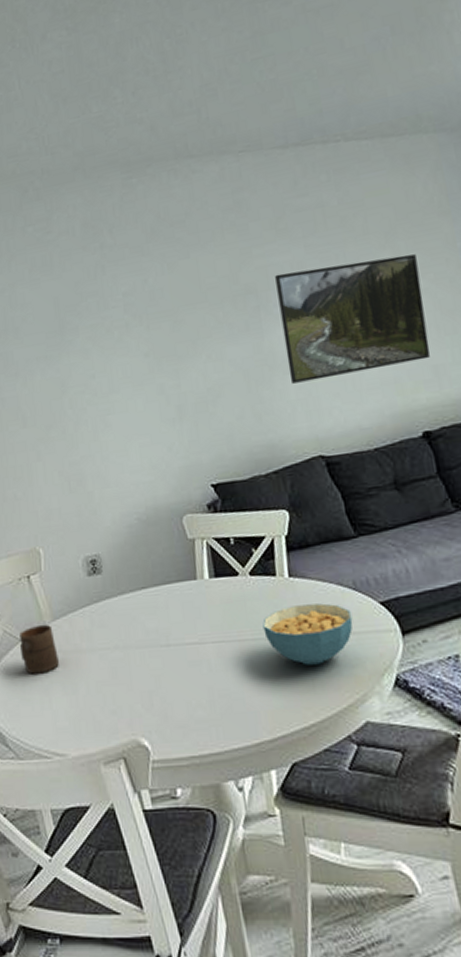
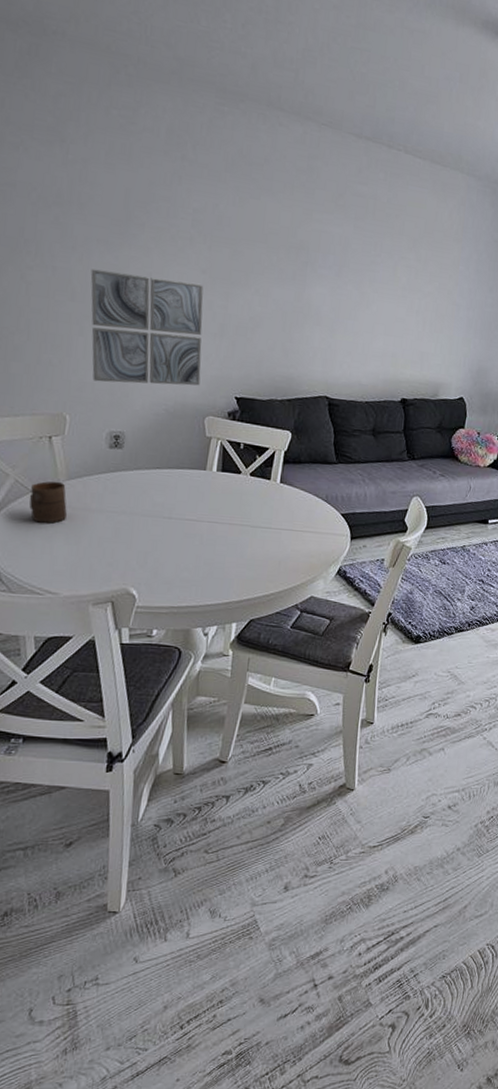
wall art: none [36,370,169,506] -> present [90,268,204,386]
cereal bowl: present [262,603,353,666] -> none [251,505,320,551]
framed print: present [275,254,431,384] -> none [317,241,431,346]

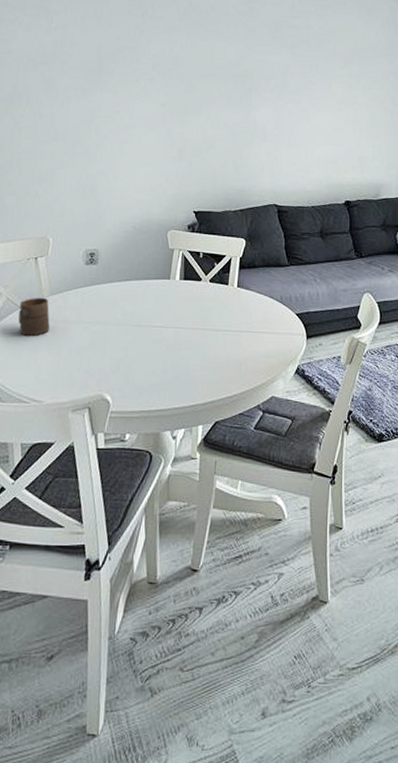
wall art: present [90,268,204,386] -> none [70,112,163,207]

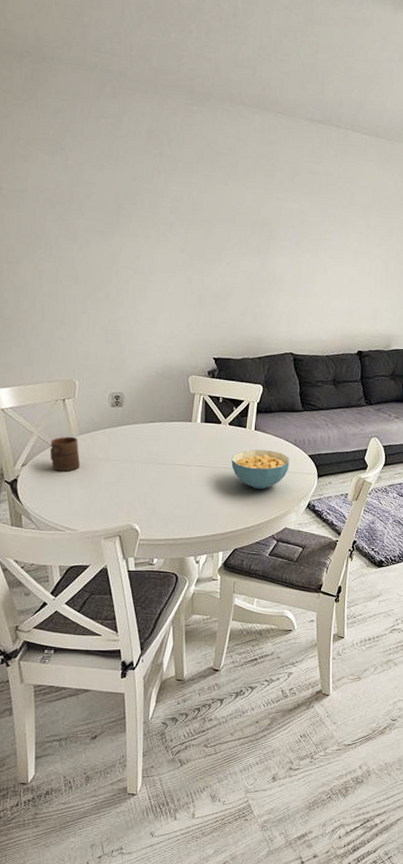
cereal bowl: none [212,308,276,353] -> present [231,449,290,489]

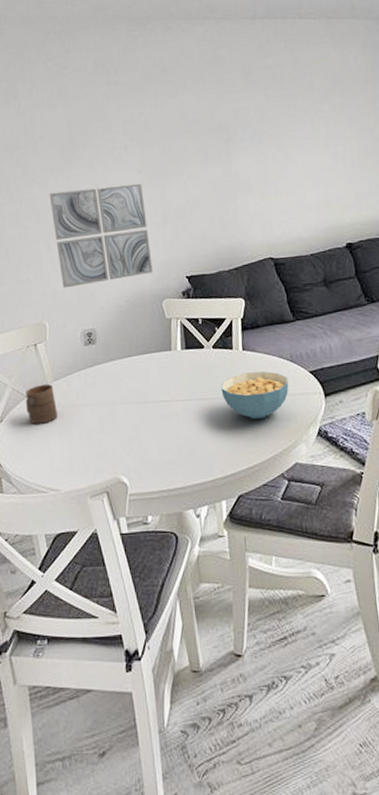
wall art: none [90,256,184,352] -> present [49,183,153,288]

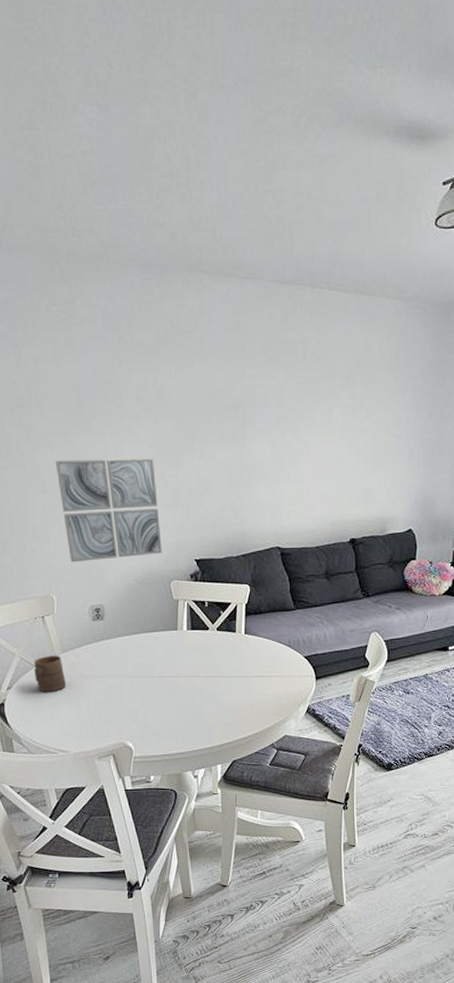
cereal bowl: present [221,371,289,419] -> none [223,654,285,696]

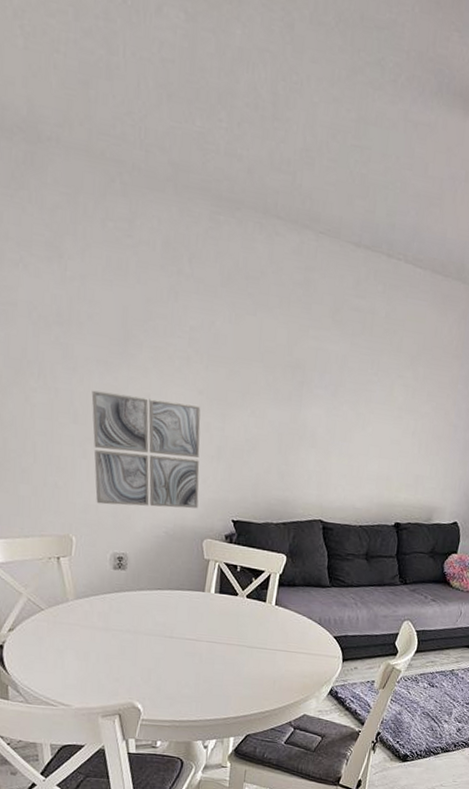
cup: present [34,655,66,692] -> none [42,600,76,640]

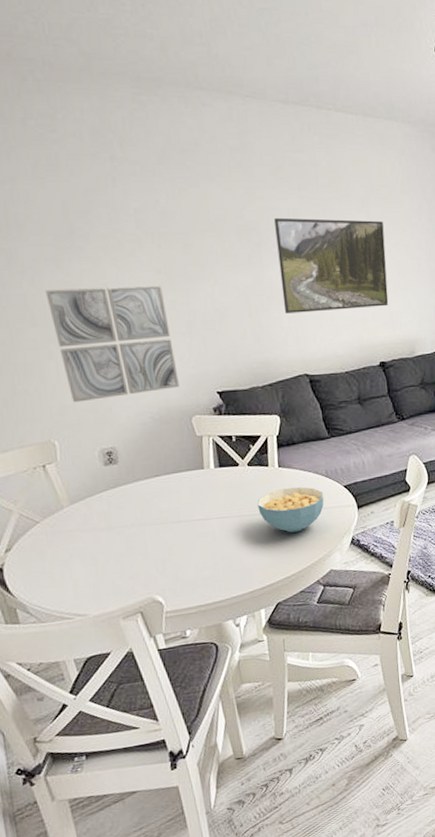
cereal bowl: none [247,626,313,671] -> present [257,487,324,533]
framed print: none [312,359,428,469] -> present [274,217,389,313]

